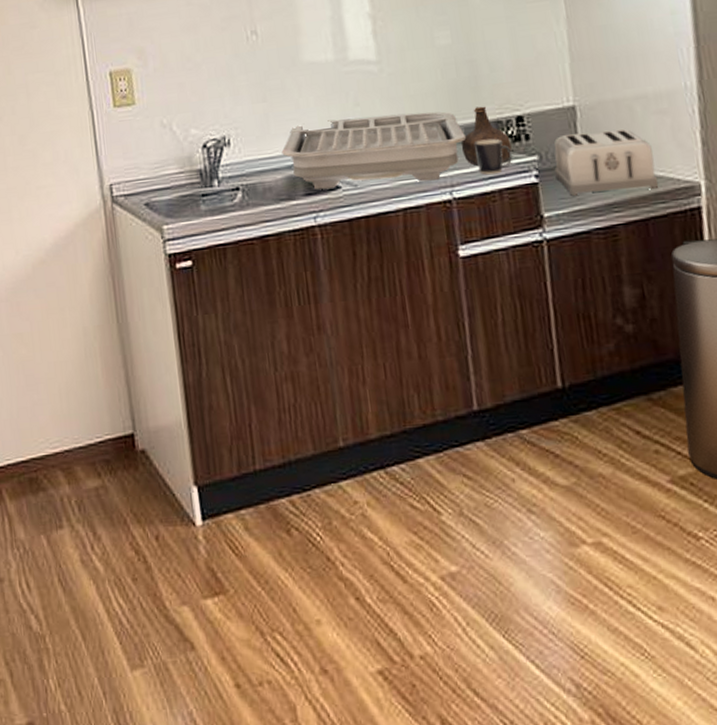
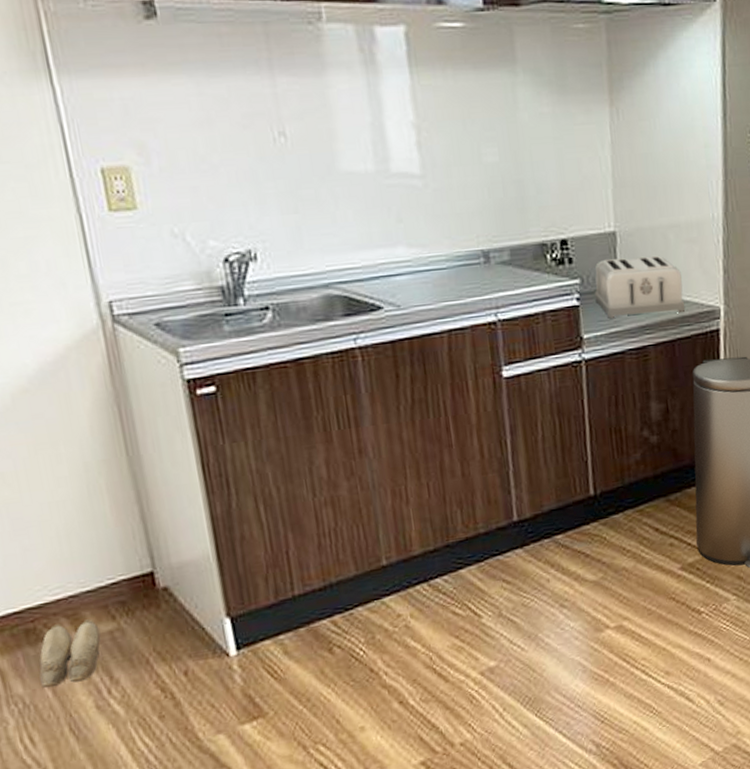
slippers: none [38,474,88,537] -> present [39,619,101,688]
dish rack: present [281,111,467,190] -> none [317,231,512,310]
bottle: present [461,106,512,166] -> none [507,228,556,288]
mug: present [475,139,512,176] -> none [520,261,555,298]

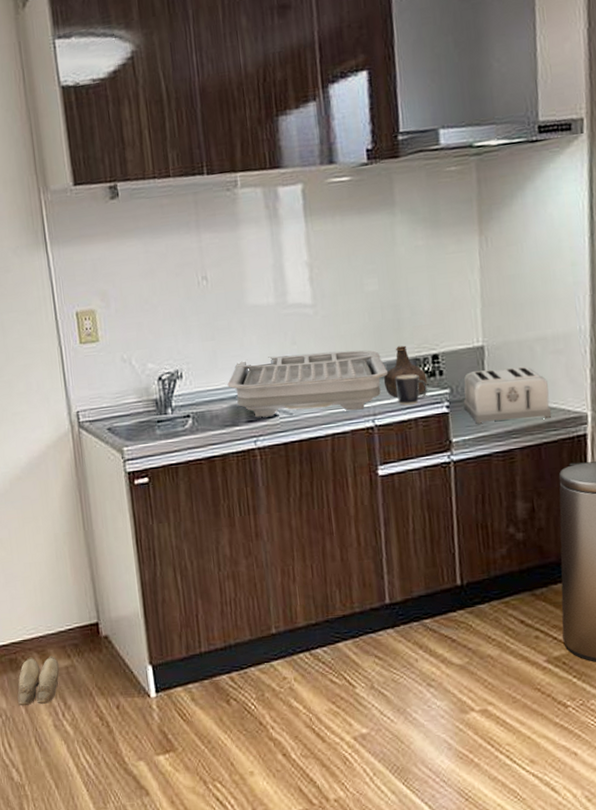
dish rack: none [317,231,512,310] -> present [227,350,389,417]
bottle: none [507,228,556,288] -> present [384,345,427,398]
mug: none [520,261,555,298] -> present [395,374,427,406]

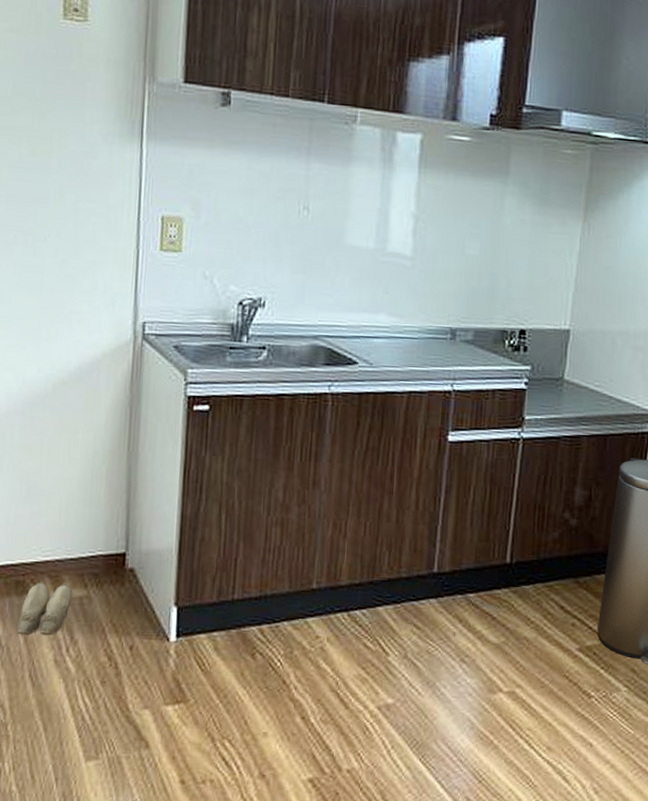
dish rack: present [227,350,389,417] -> none [311,300,475,372]
bottle: present [384,345,427,398] -> none [469,315,511,368]
mug: present [395,374,427,406] -> none [479,344,509,376]
toaster: present [463,366,552,425] -> none [541,353,623,412]

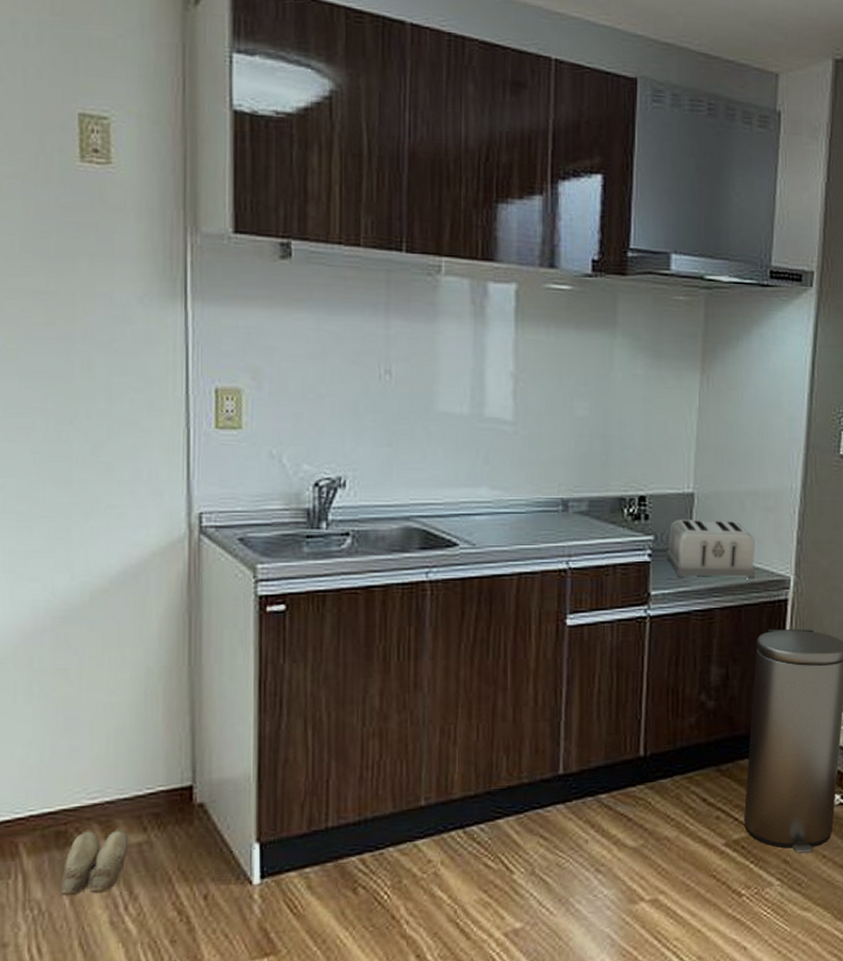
toaster: none [541,353,623,412] -> present [667,520,756,579]

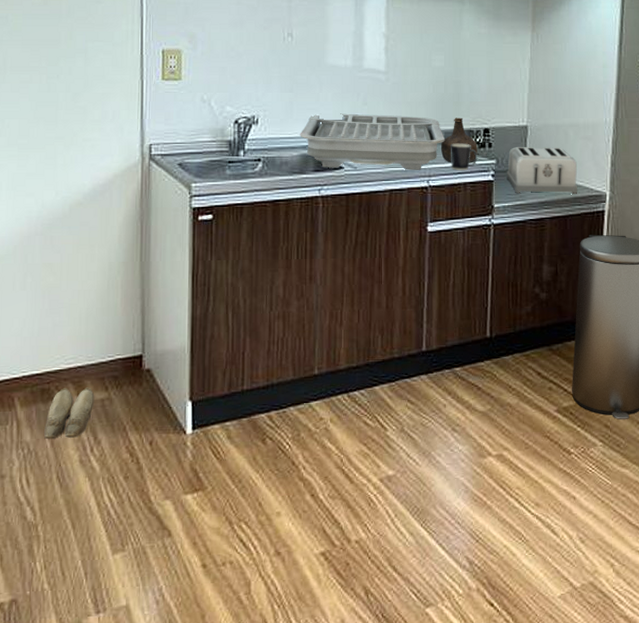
dish rack: none [401,475,590,548] -> present [300,113,446,170]
bottle: none [585,482,631,540] -> present [441,117,478,163]
mug: none [597,514,629,549] -> present [451,143,477,171]

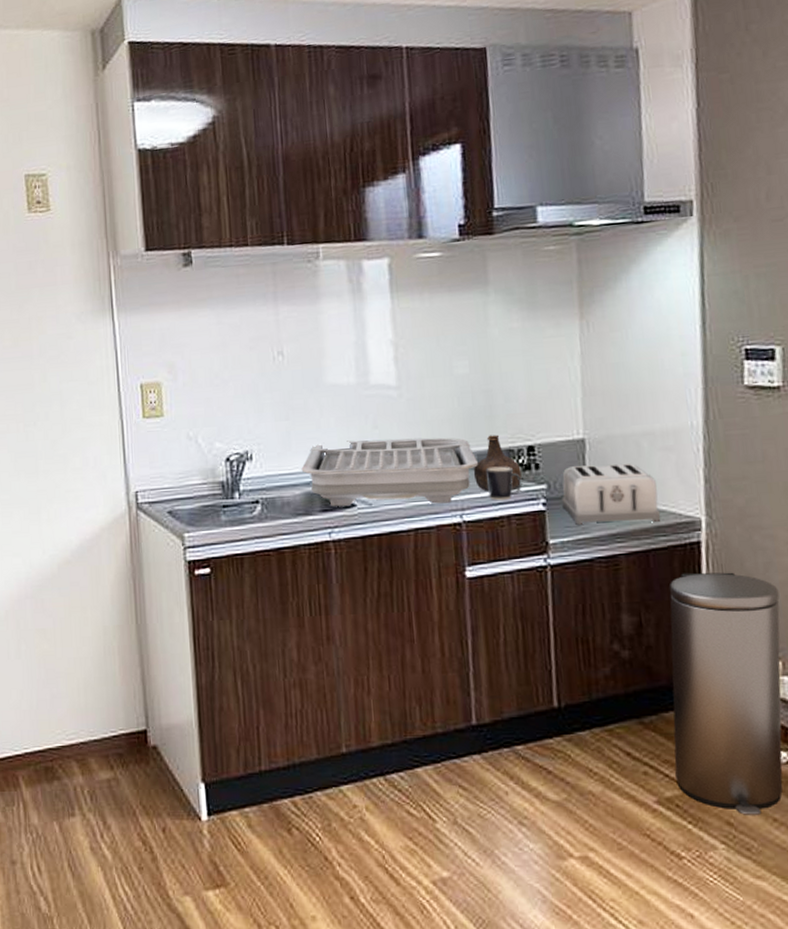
slippers: present [44,387,95,440] -> none [51,766,101,823]

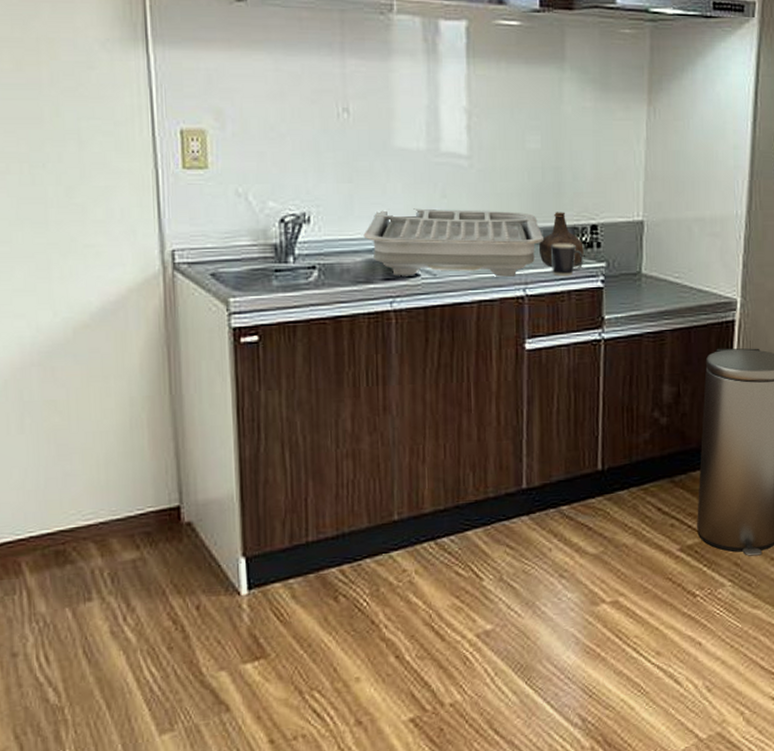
toaster: present [561,463,661,526] -> none [619,246,704,303]

